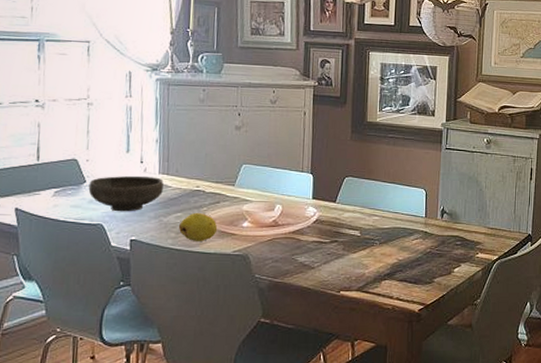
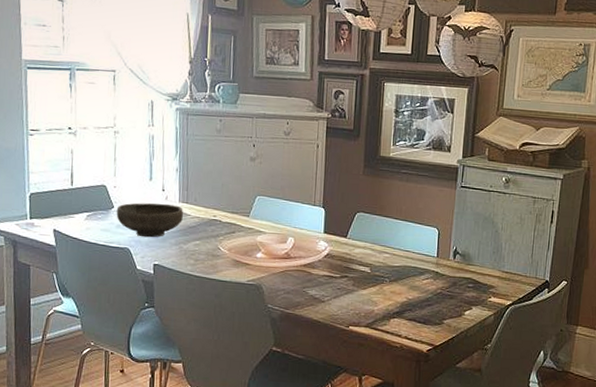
fruit: present [179,212,218,241] -> none [197,241,233,269]

